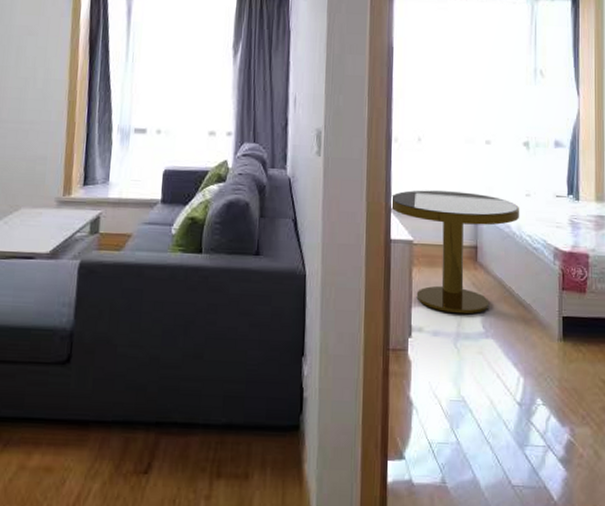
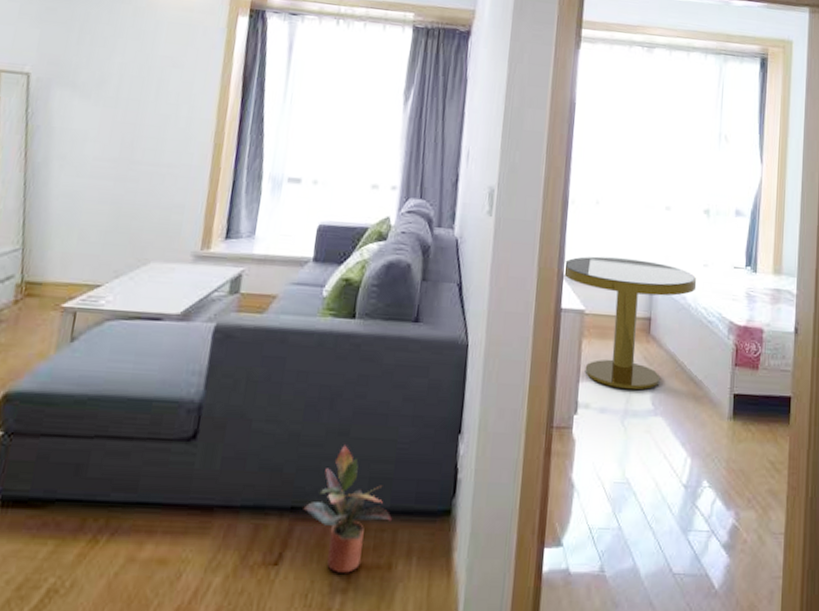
potted plant: none [166,367,246,481] -> present [303,445,392,573]

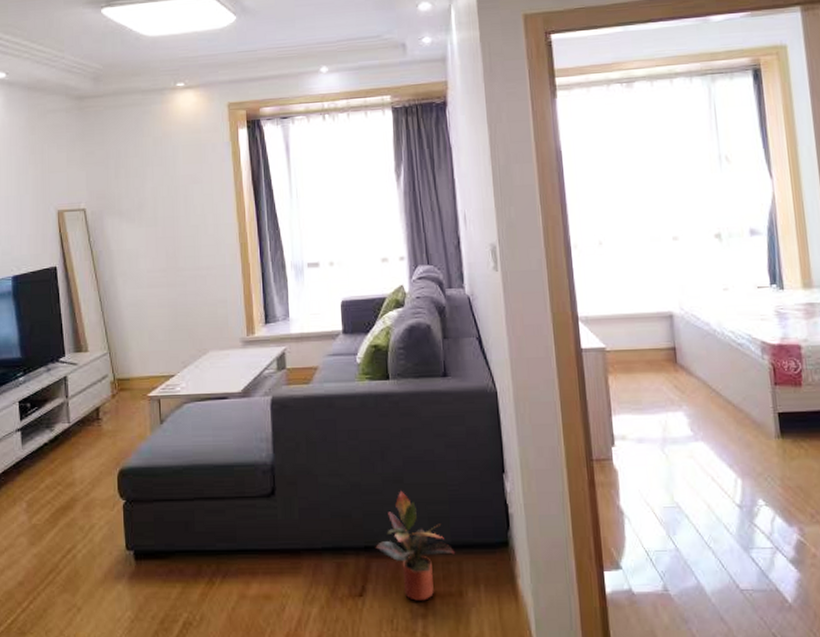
side table: present [562,256,697,390] -> none [576,292,720,419]

